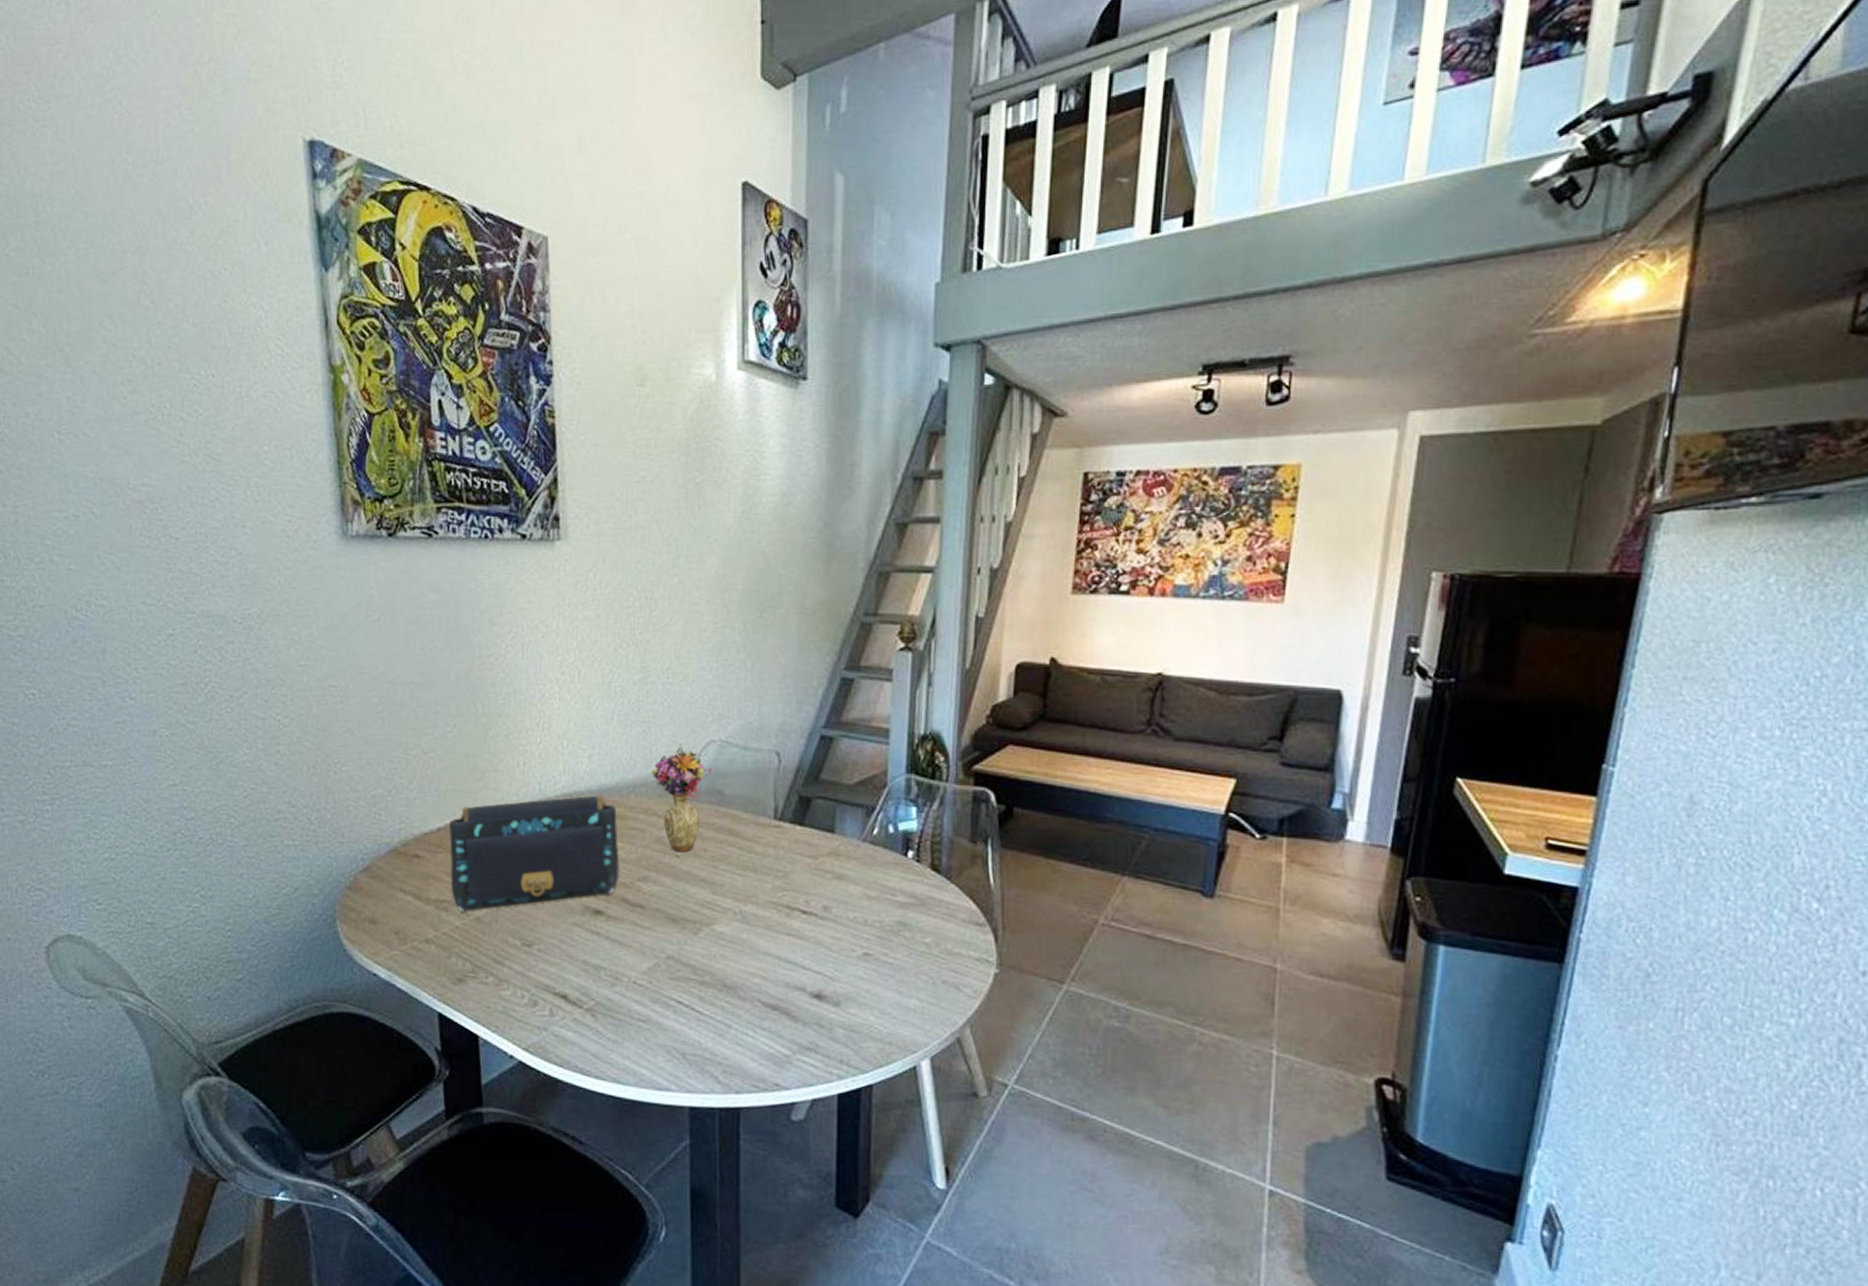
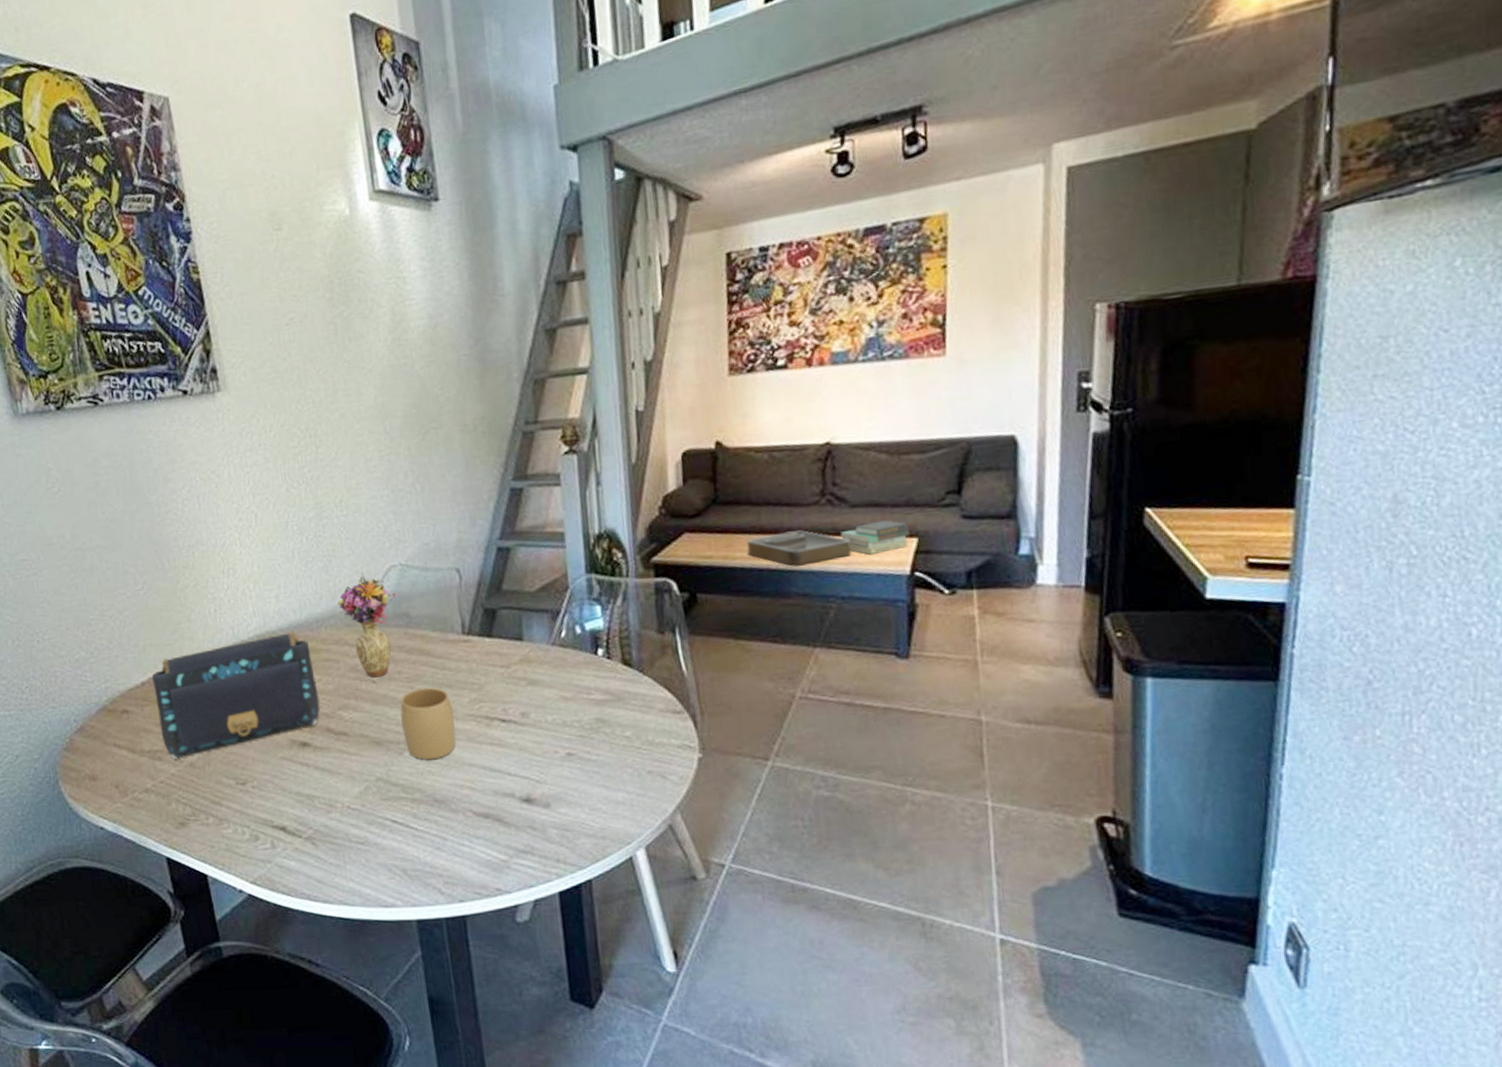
mug: none [701,868,756,944] -> present [400,687,456,760]
decorative tray: none [1068,757,1171,792] -> present [746,530,851,566]
books: none [1162,757,1229,790] -> present [841,520,910,555]

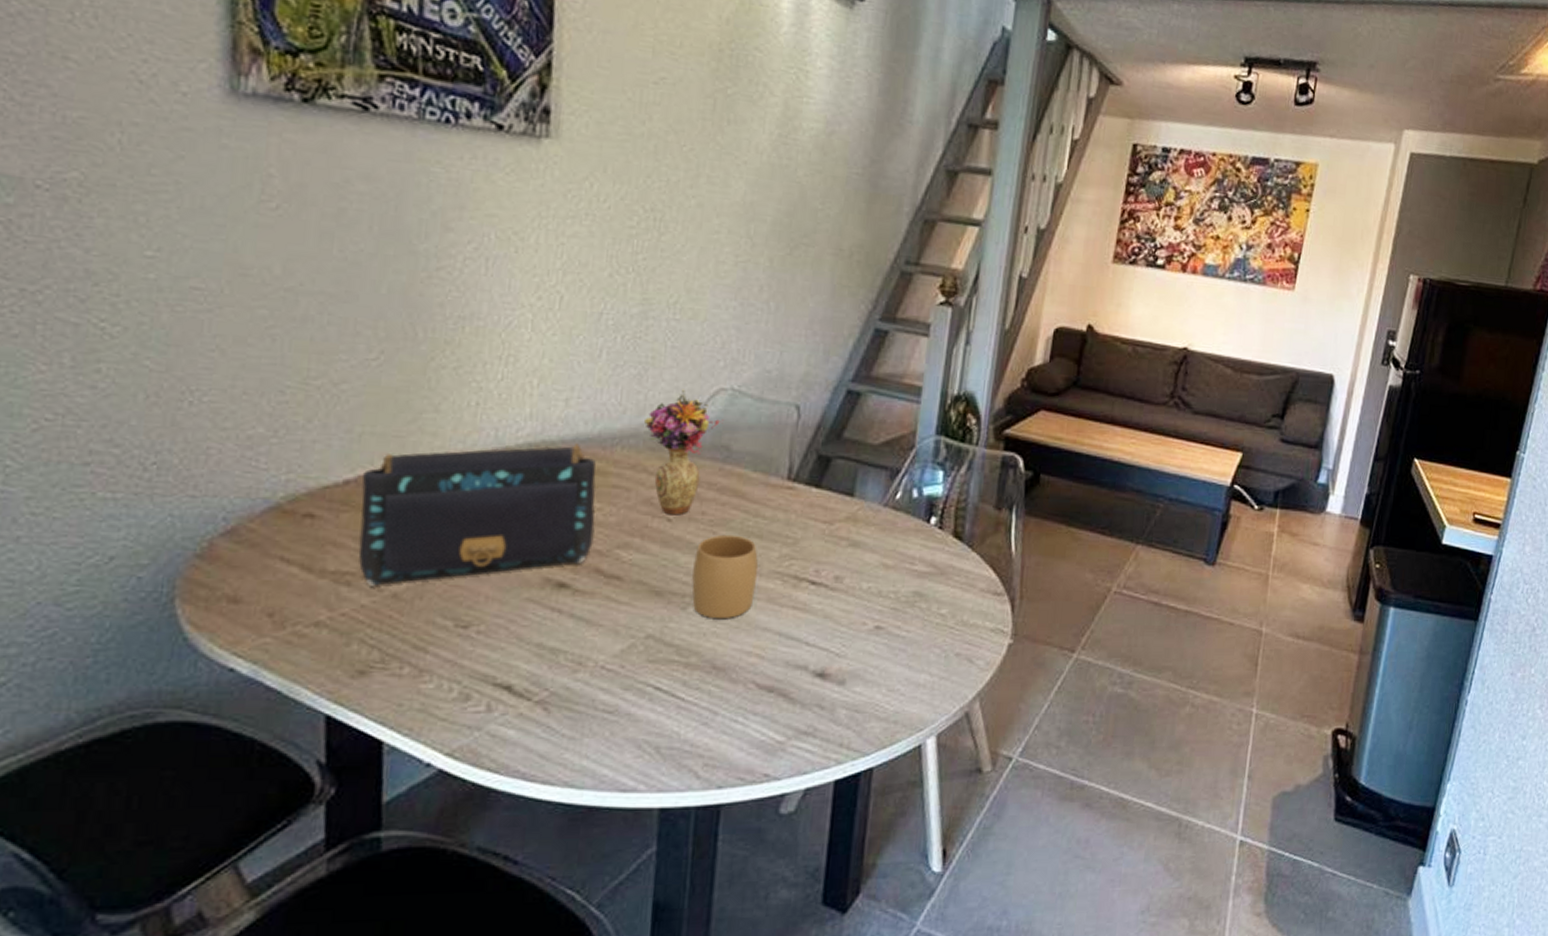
decorative tray: present [746,530,851,566] -> none [1095,426,1188,462]
books: present [841,520,910,555] -> none [1180,431,1238,462]

